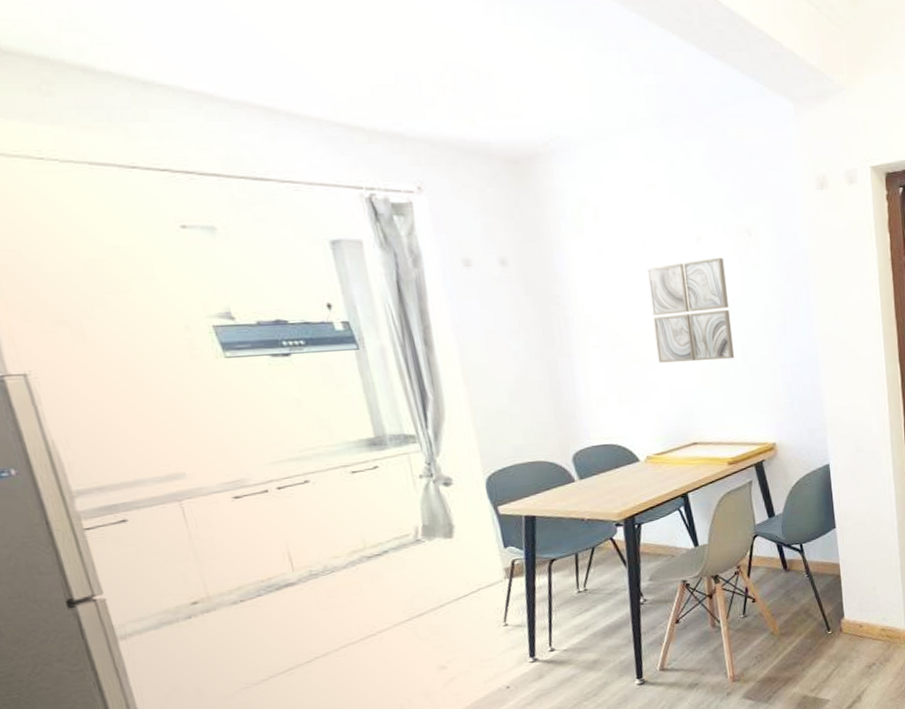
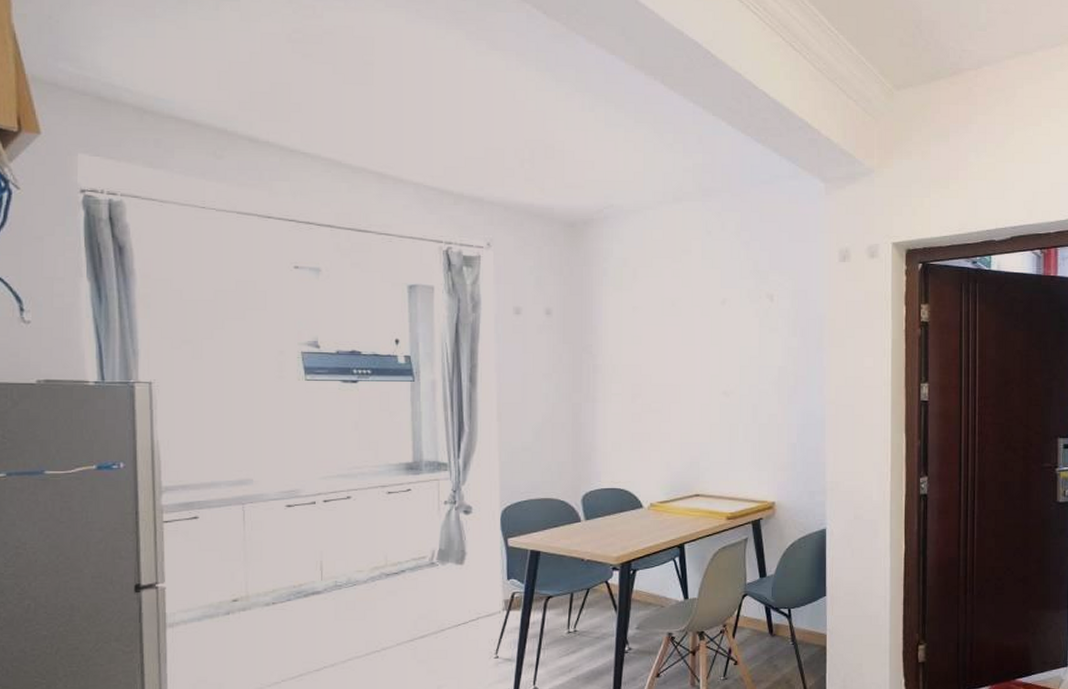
wall art: present [646,258,735,363] -> none [672,320,745,416]

